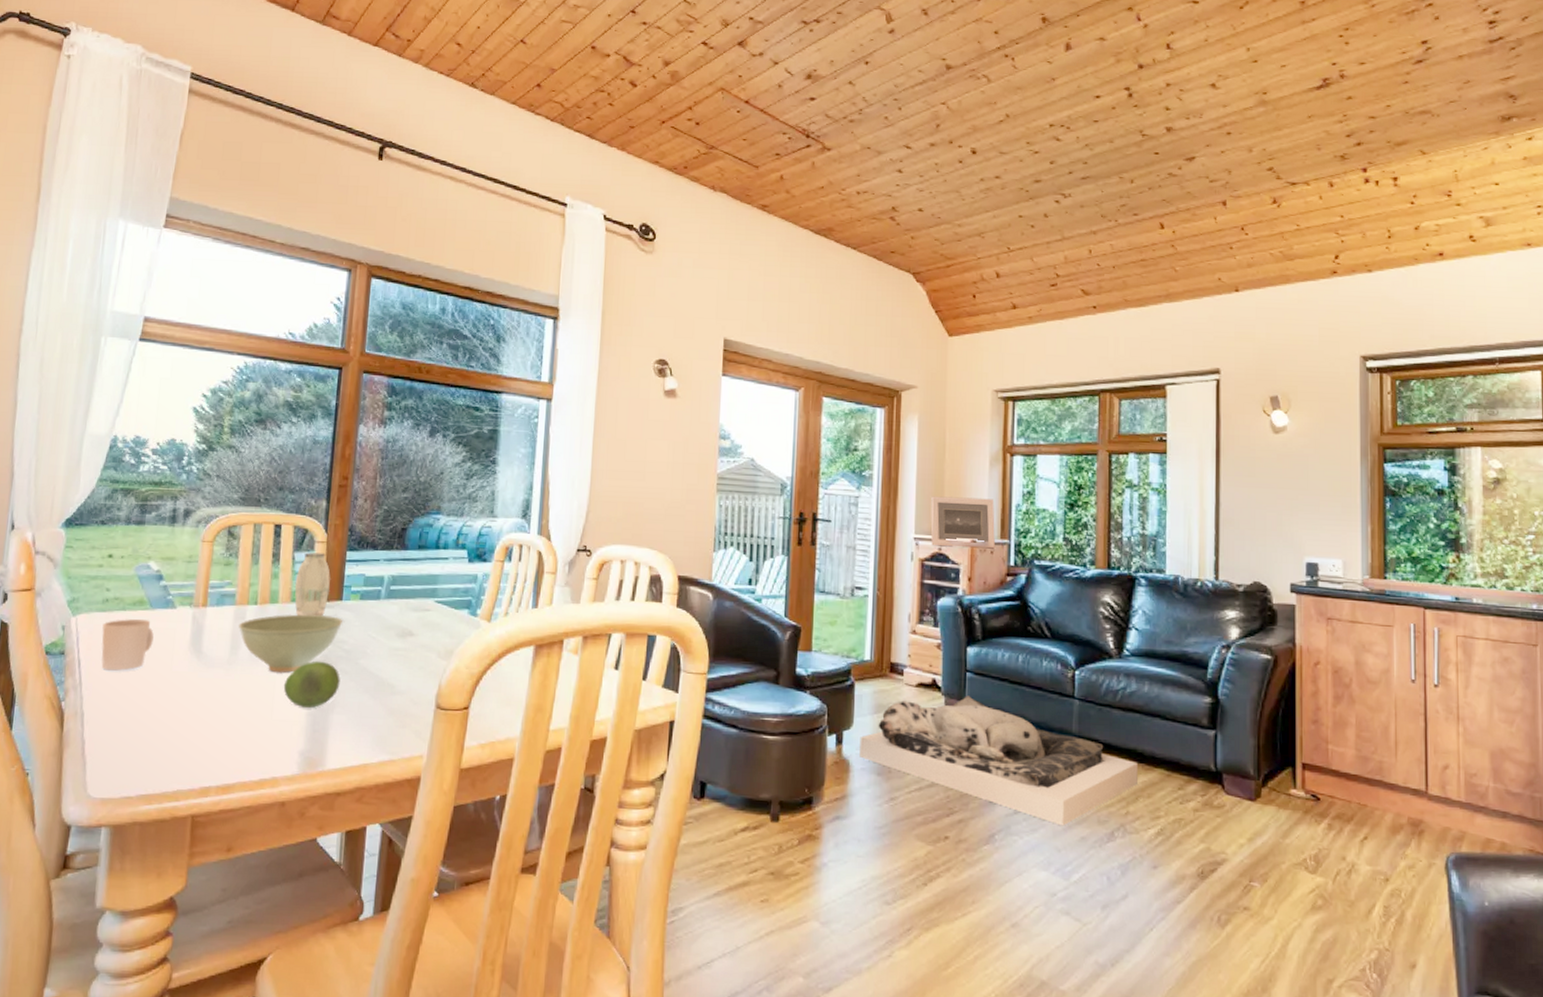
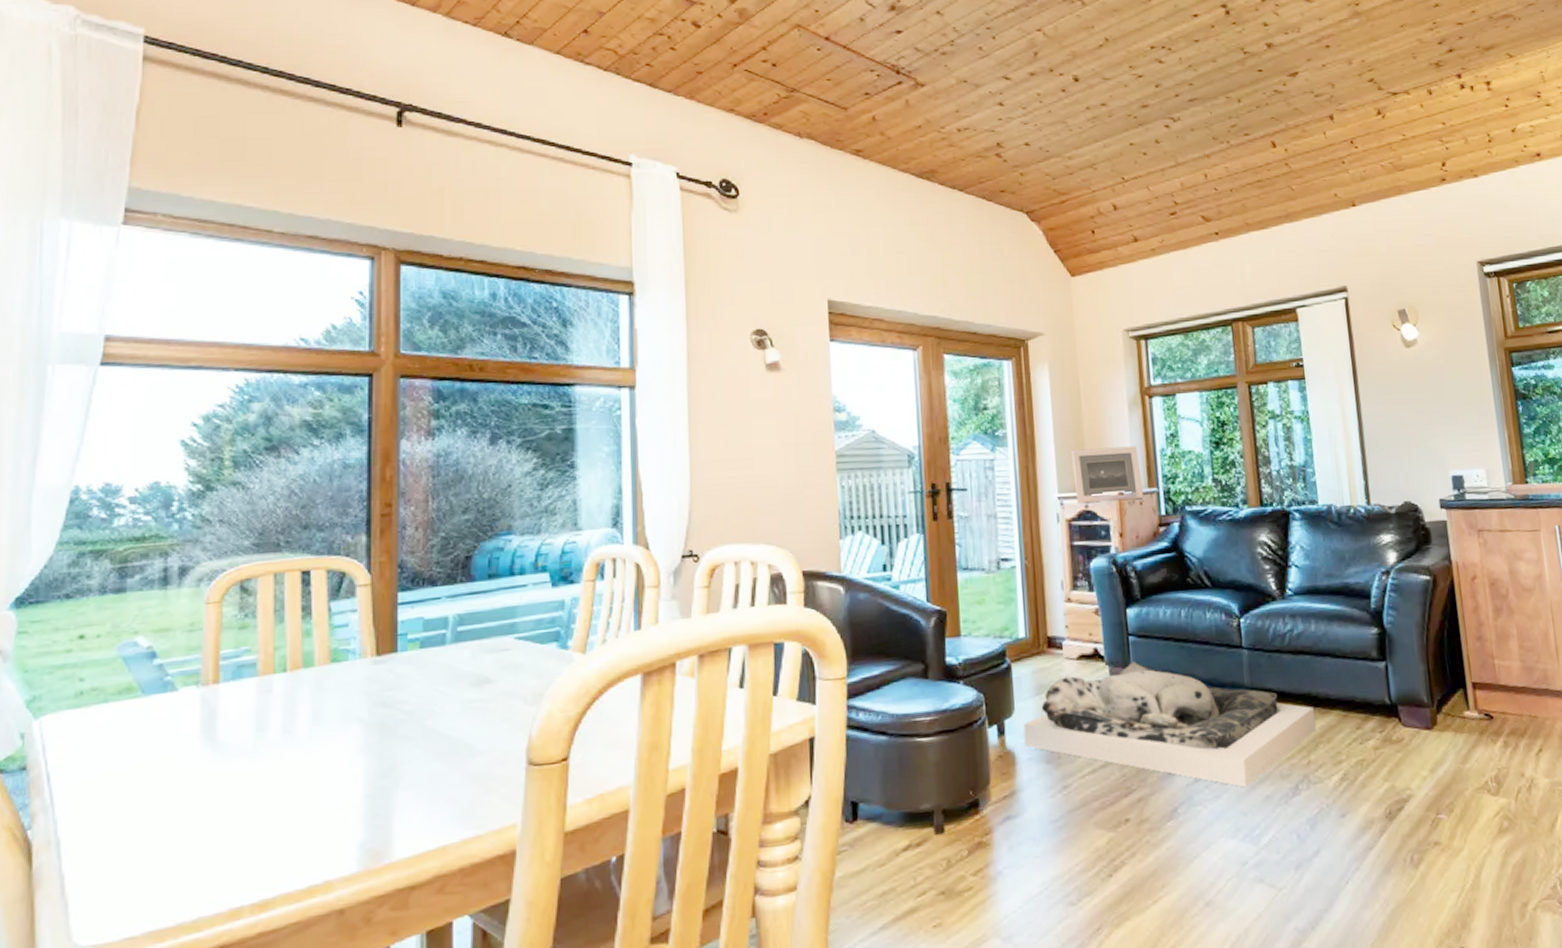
mug: present [101,619,154,672] -> none [77,710,150,783]
bowl: present [239,614,342,673] -> none [264,673,400,752]
fruit: present [283,662,340,708] -> none [329,730,403,789]
vase: present [294,552,331,617] -> none [334,598,379,678]

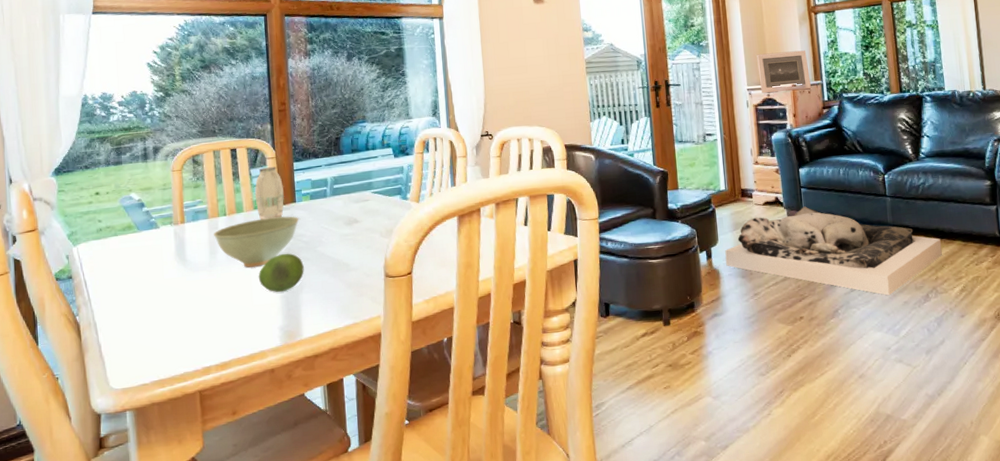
bowl: none [264,673,400,752] -> present [214,216,299,268]
fruit: none [329,730,403,789] -> present [258,253,304,292]
vase: none [334,598,379,678] -> present [254,167,284,220]

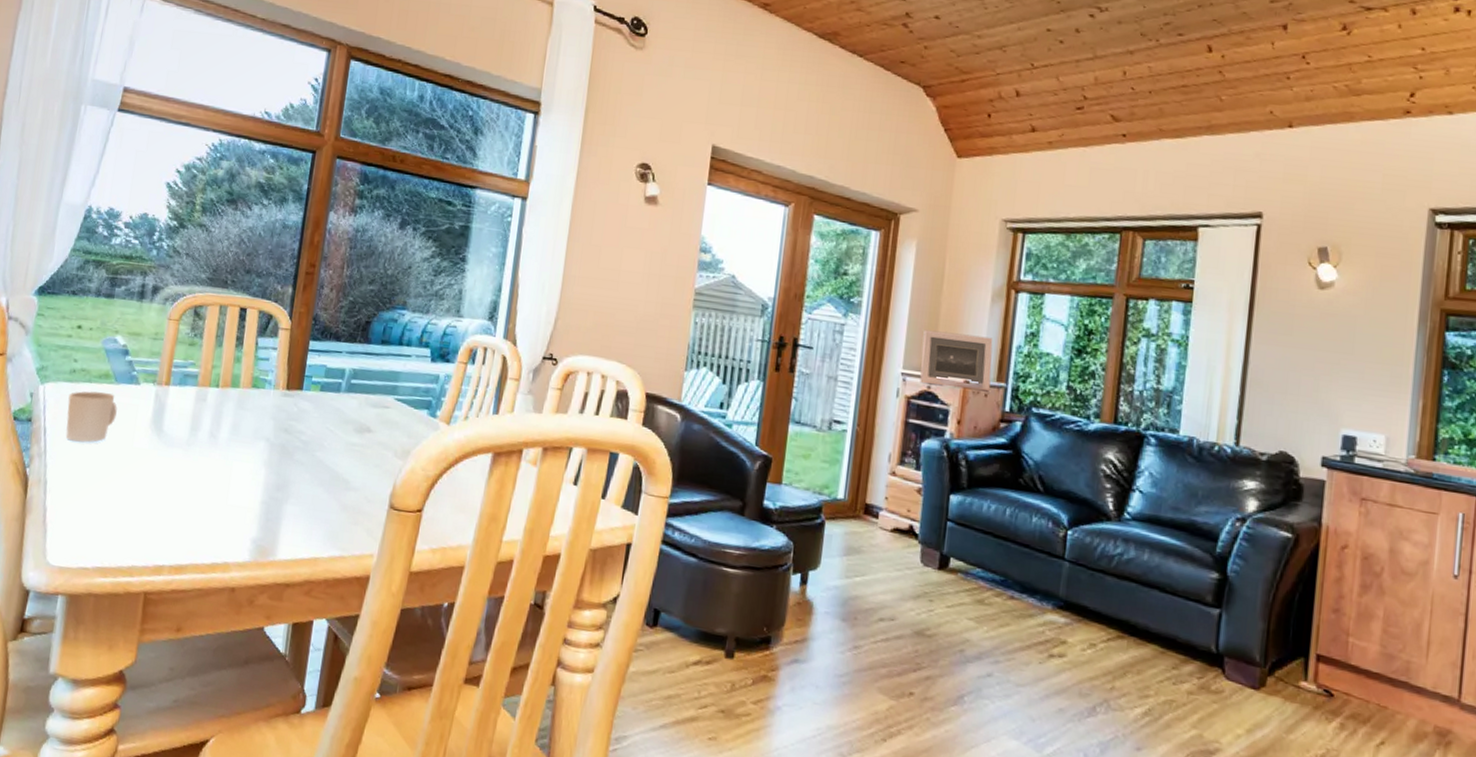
mug: none [100,241,145,287] -> present [65,391,117,443]
bowl: present [214,216,299,268] -> none [199,399,301,459]
vase: present [254,167,284,220] -> none [255,338,293,405]
fruit: present [258,253,304,292] -> none [239,449,296,496]
dog bed: present [725,206,942,296] -> none [824,545,1129,695]

